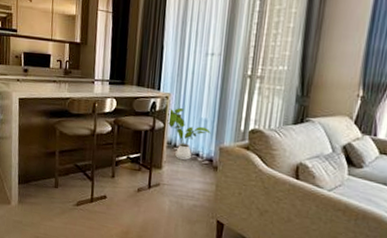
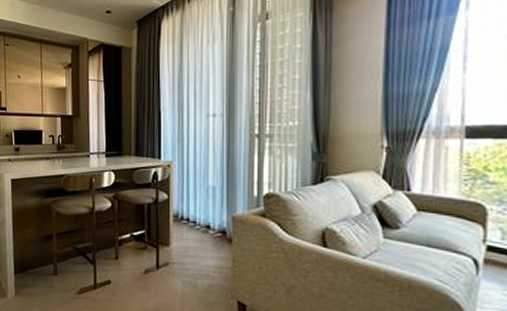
house plant: present [167,107,211,161] -> none [171,175,220,235]

